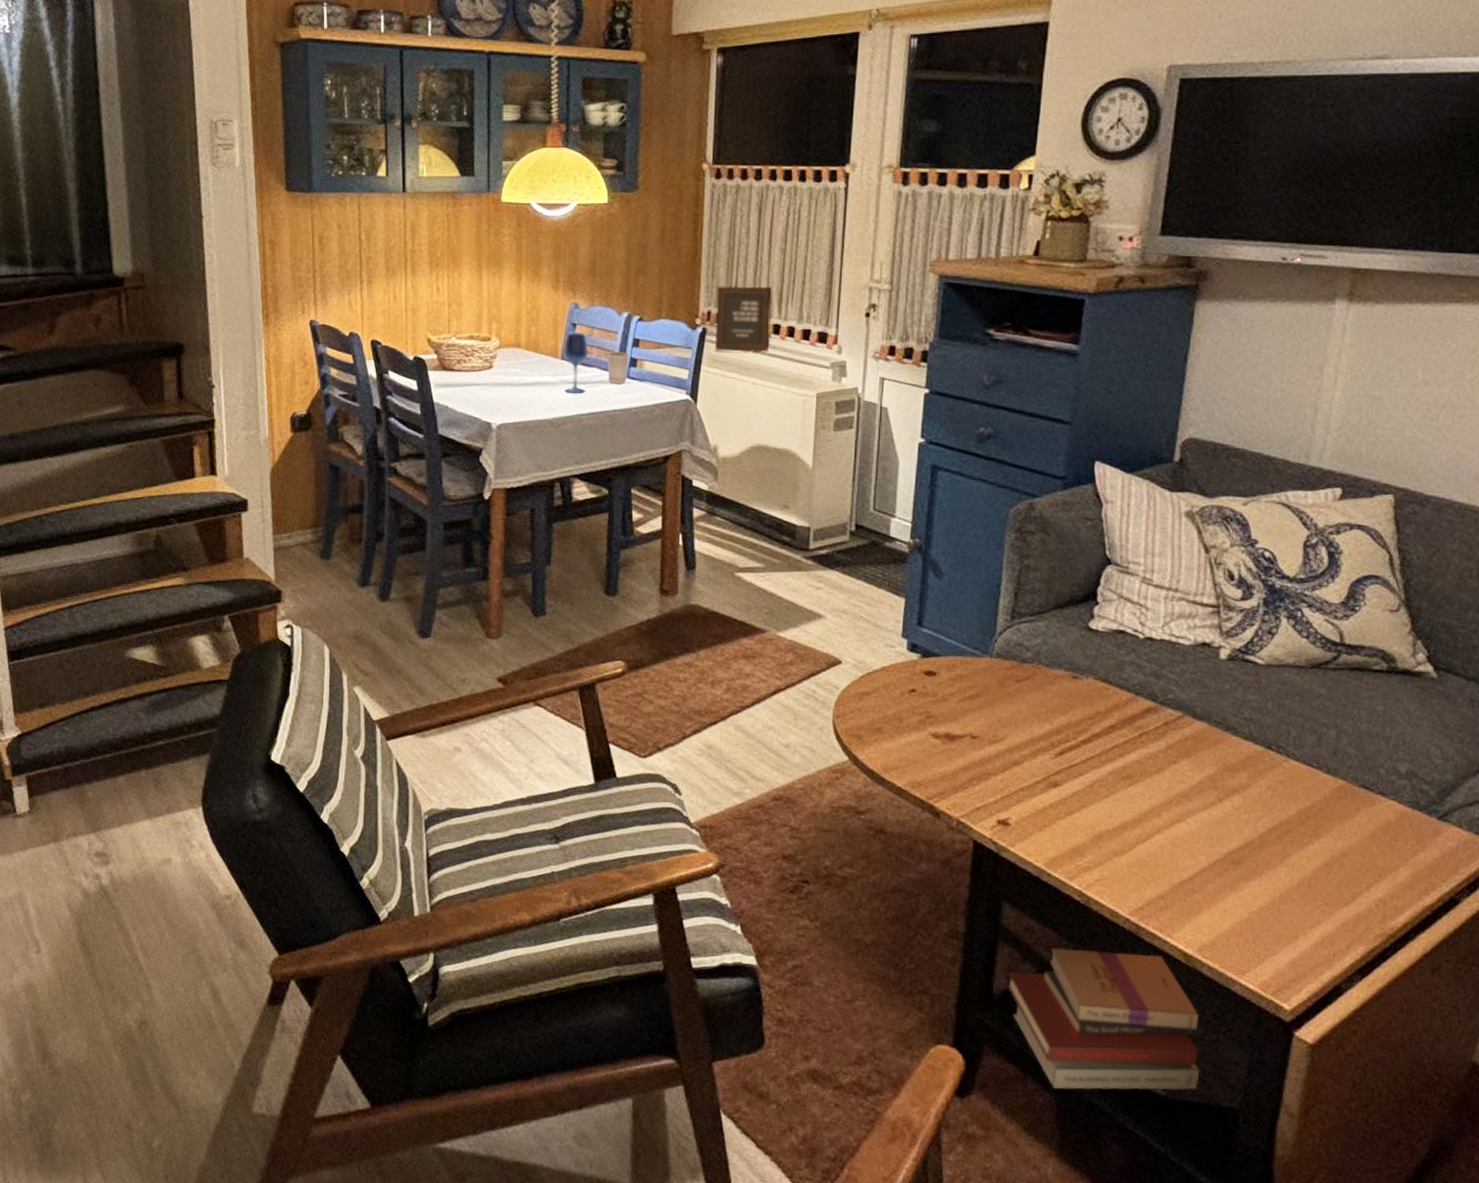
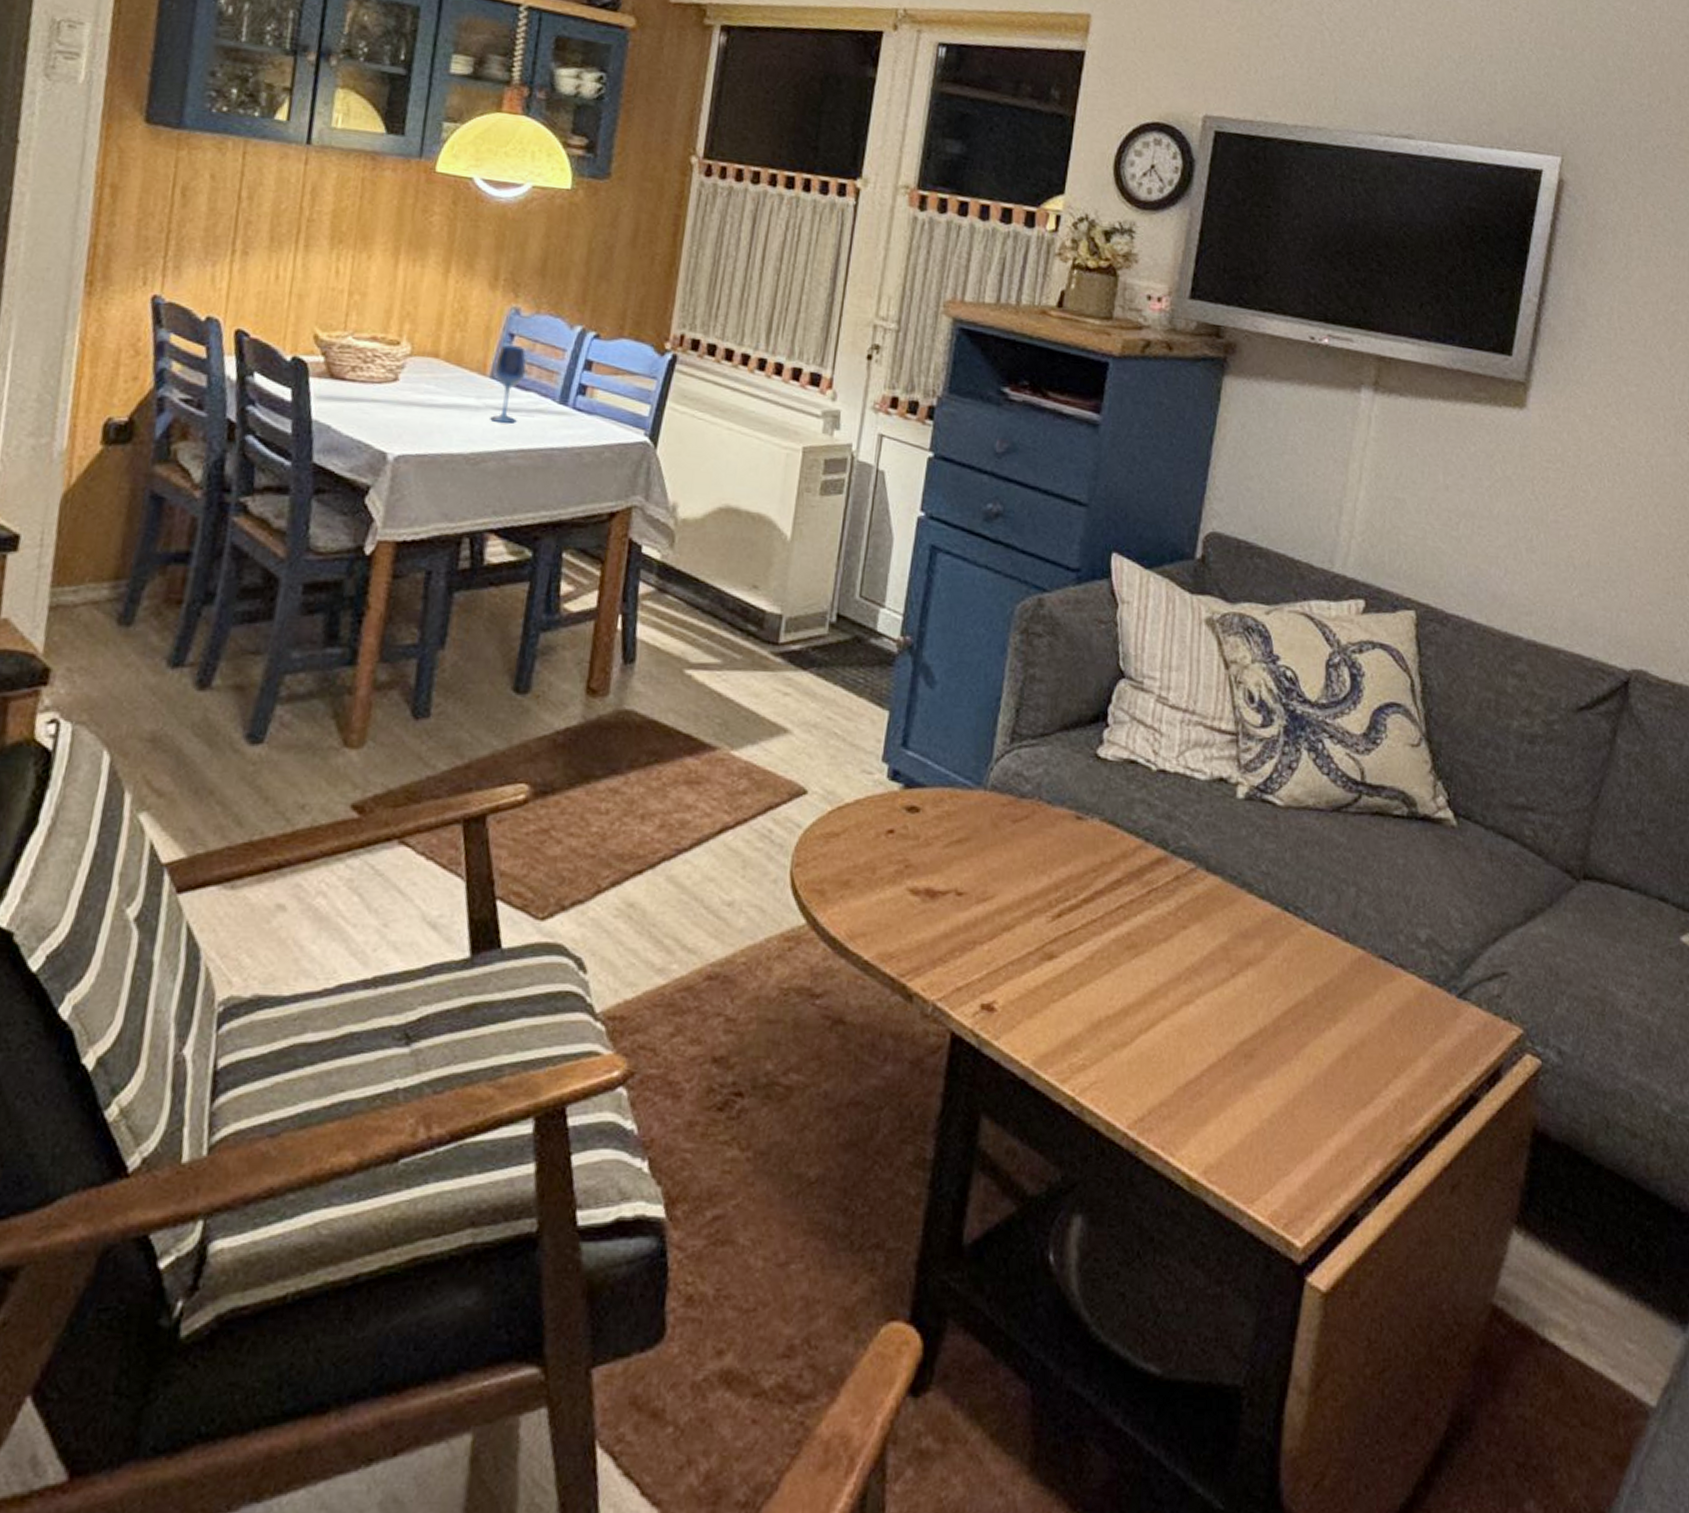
cup: present [607,351,629,384] -> none [548,373,578,416]
picture frame: present [715,286,771,353] -> none [686,305,759,393]
books: present [1007,948,1200,1092] -> none [981,1177,1202,1375]

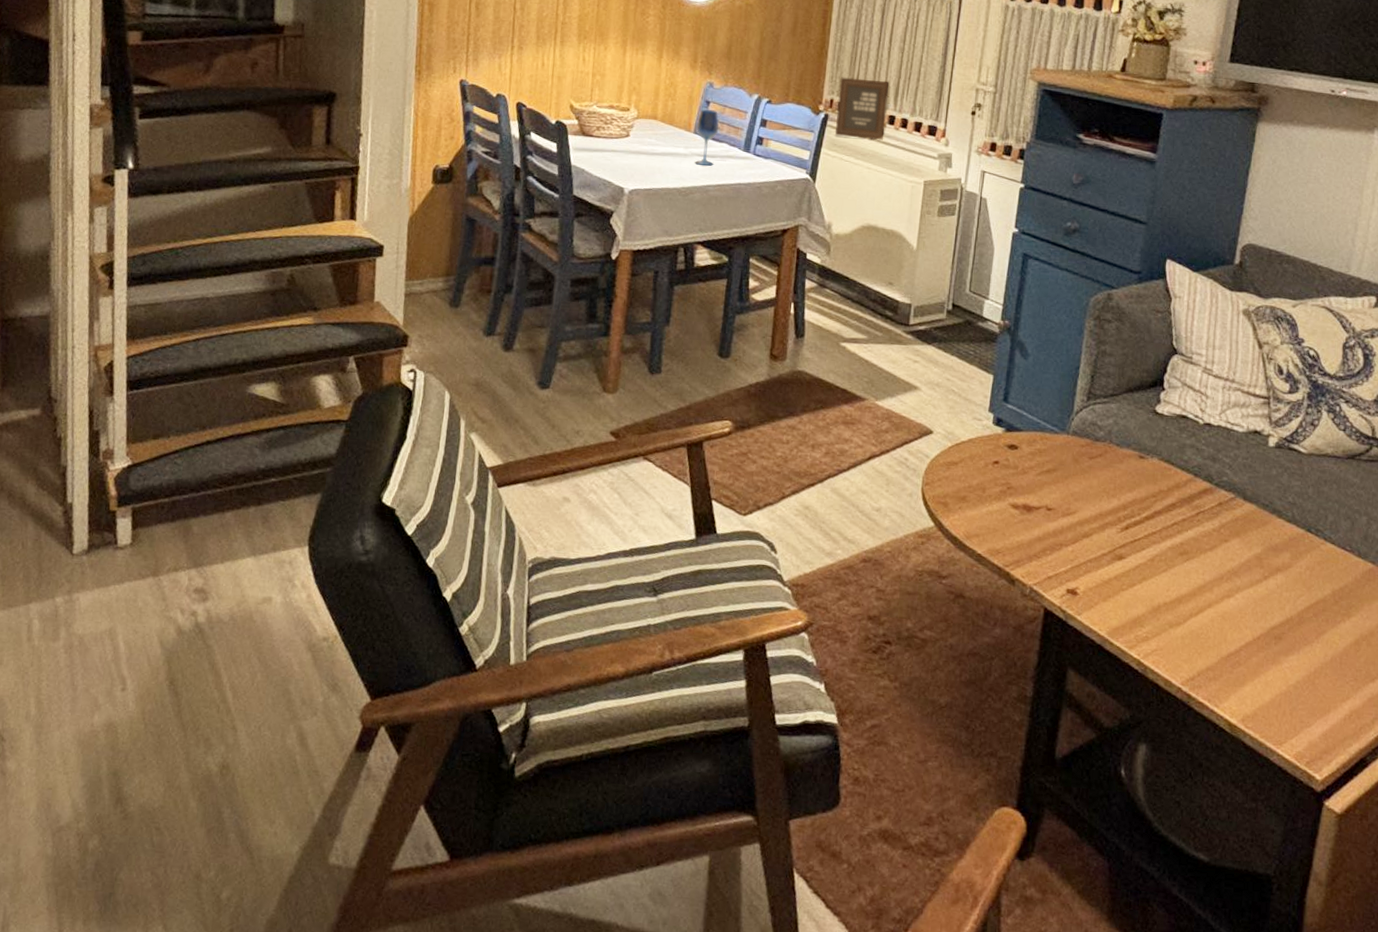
picture frame: none [686,305,759,393] -> present [835,77,889,141]

